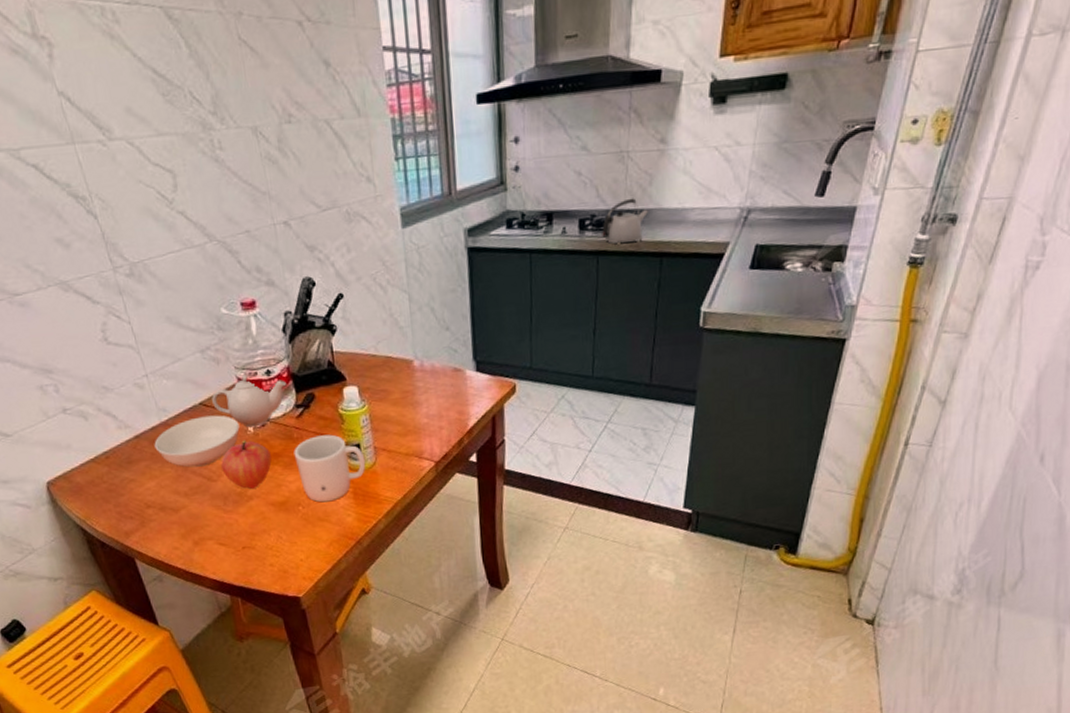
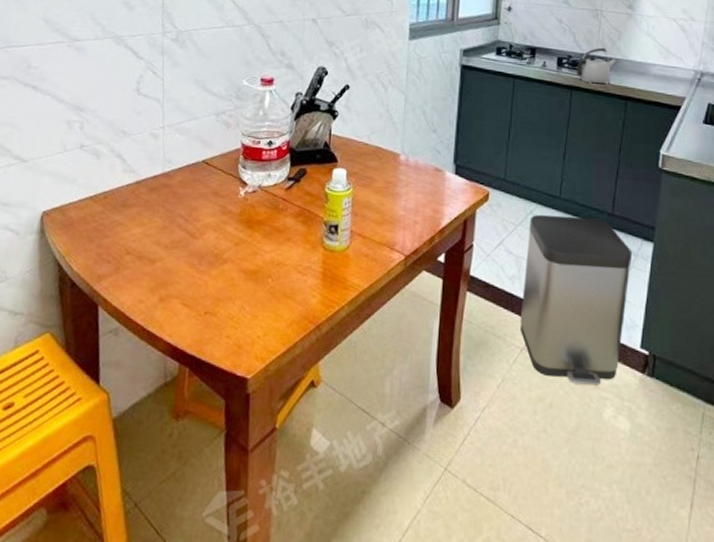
bowl: present [154,415,240,467] -> none [151,173,233,222]
teapot: present [212,374,287,428] -> none [214,141,284,192]
fruit: present [221,440,272,489] -> none [206,202,255,252]
mug: present [293,434,366,503] -> none [275,210,341,279]
pedal bin: none [560,391,673,550] -> present [520,214,633,386]

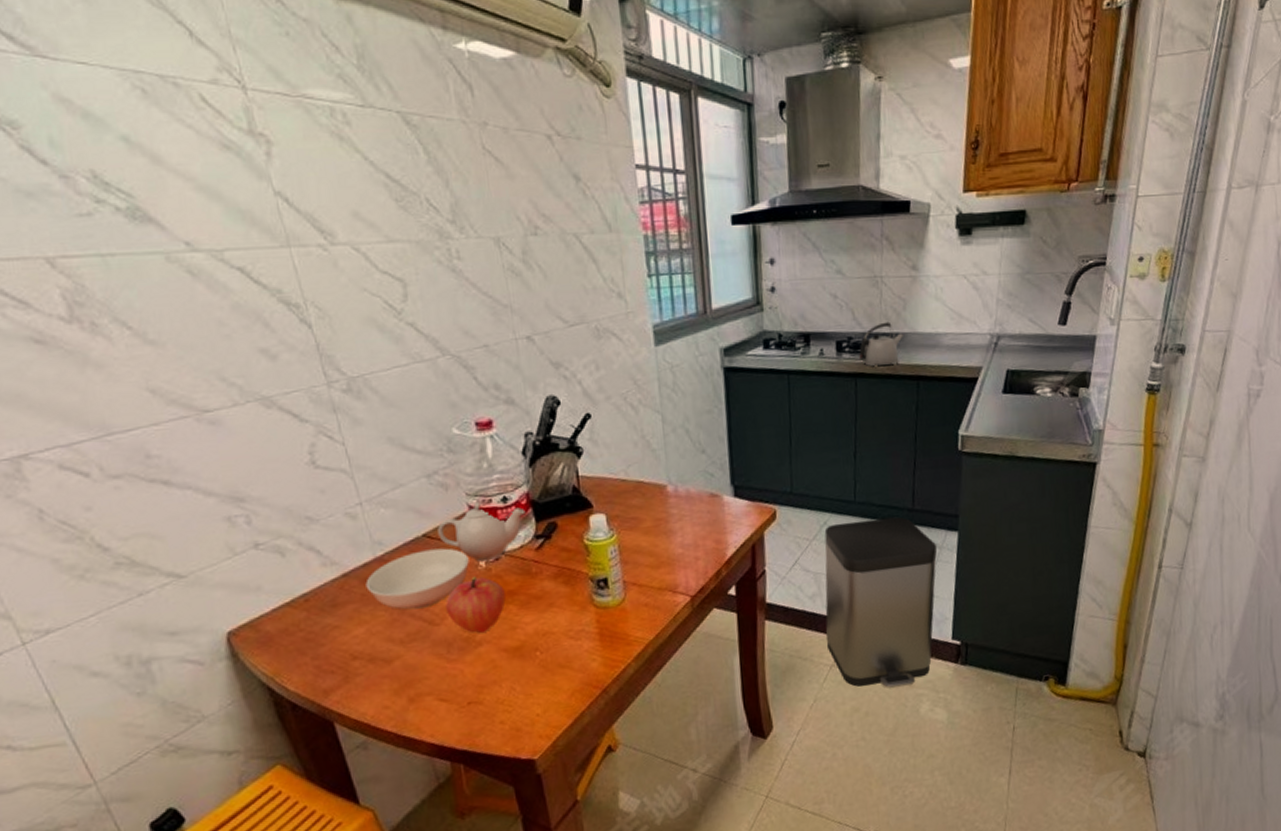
bowl: none [151,173,233,222] -> present [365,548,469,610]
fruit: none [206,202,255,252] -> present [445,576,506,633]
teapot: none [214,141,284,192] -> present [438,501,526,562]

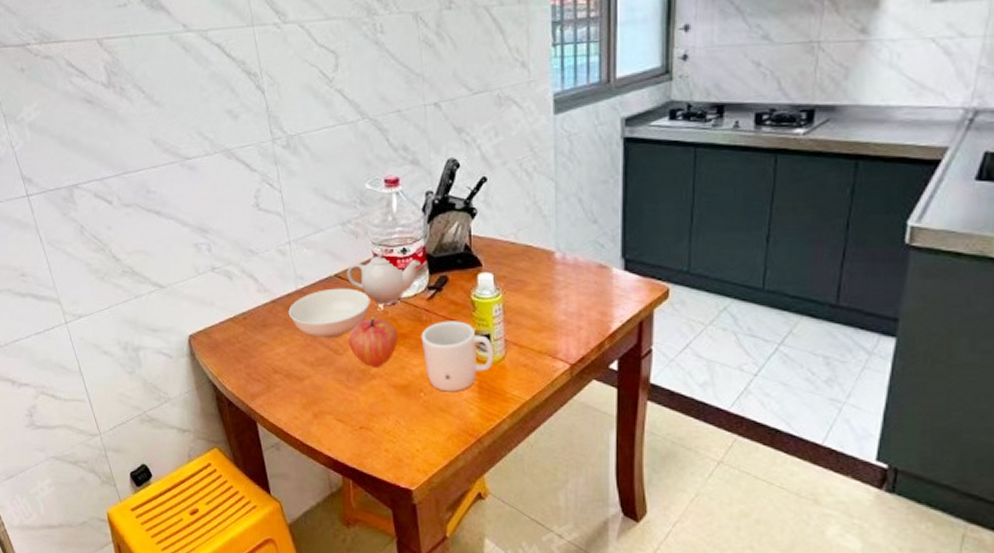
mug: none [531,568,614,647] -> present [421,321,495,392]
pedal bin: present [824,516,938,688] -> none [715,310,866,502]
kettle: present [859,322,904,366] -> none [783,92,843,141]

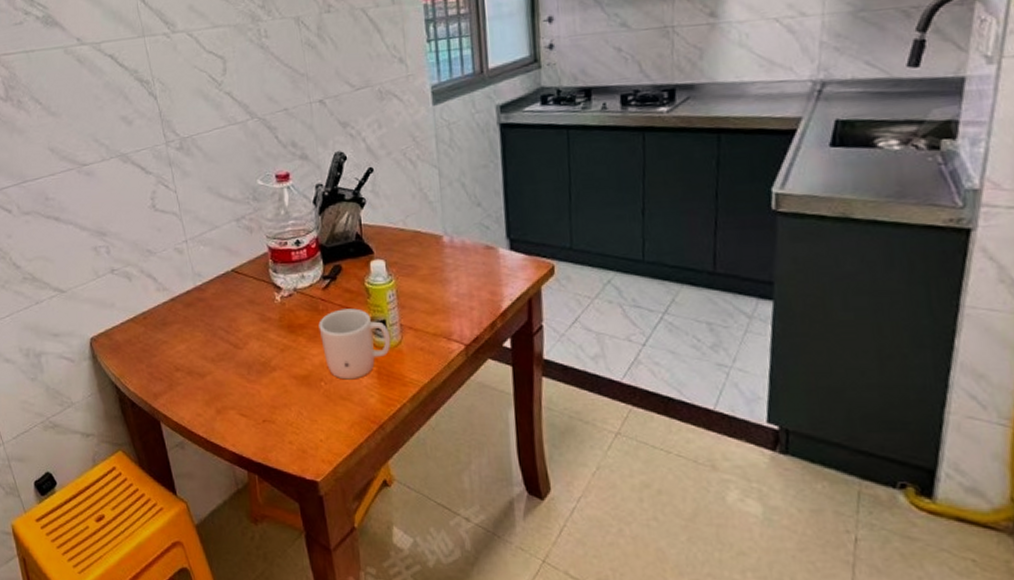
bowl: present [288,288,370,338] -> none [187,282,268,333]
teapot: present [347,250,421,305] -> none [243,244,315,297]
fruit: present [348,316,398,367] -> none [248,308,296,359]

